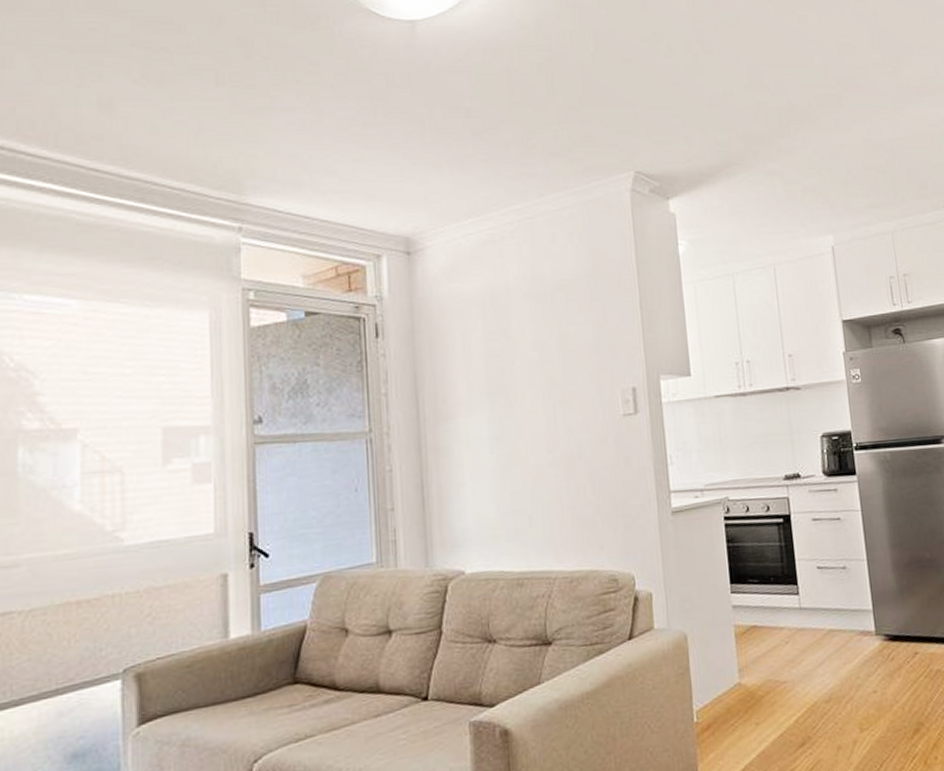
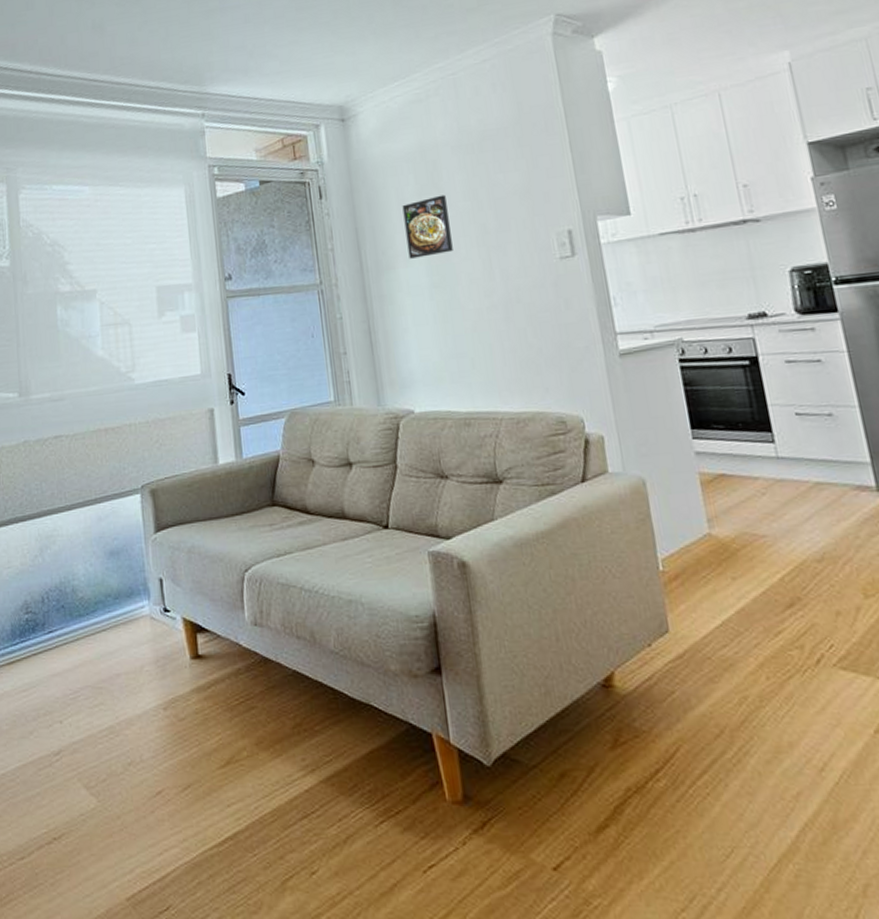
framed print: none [467,343,518,409] -> present [402,194,453,259]

